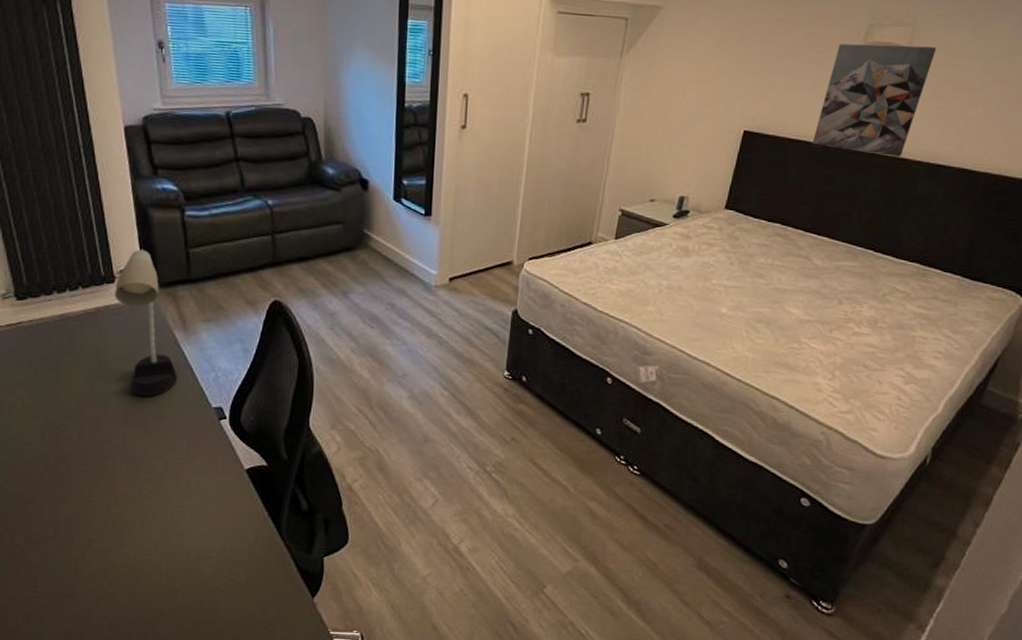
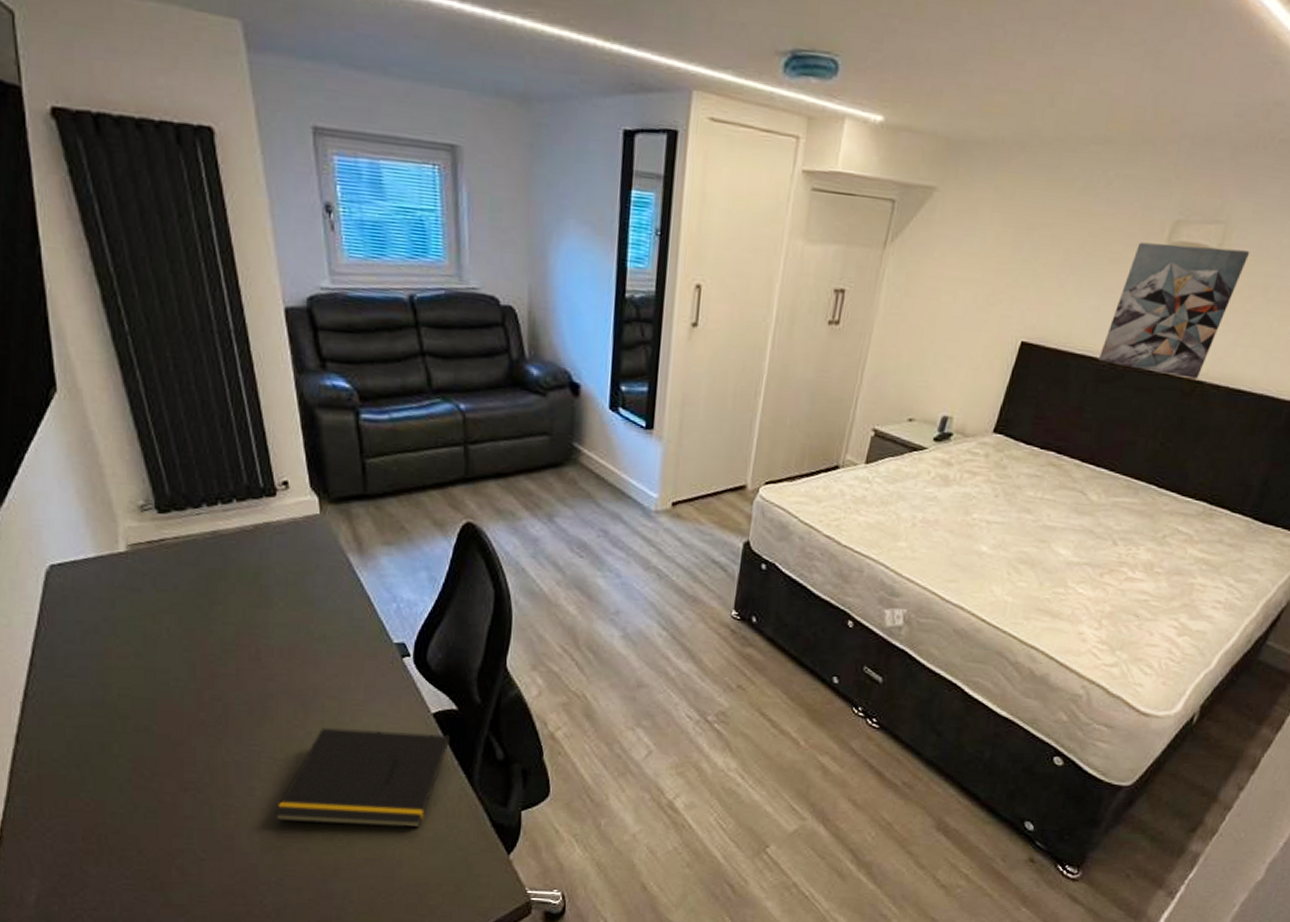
notepad: none [108,484,262,575] -> present [274,728,451,828]
desk lamp: present [114,249,178,397] -> none [276,457,353,630]

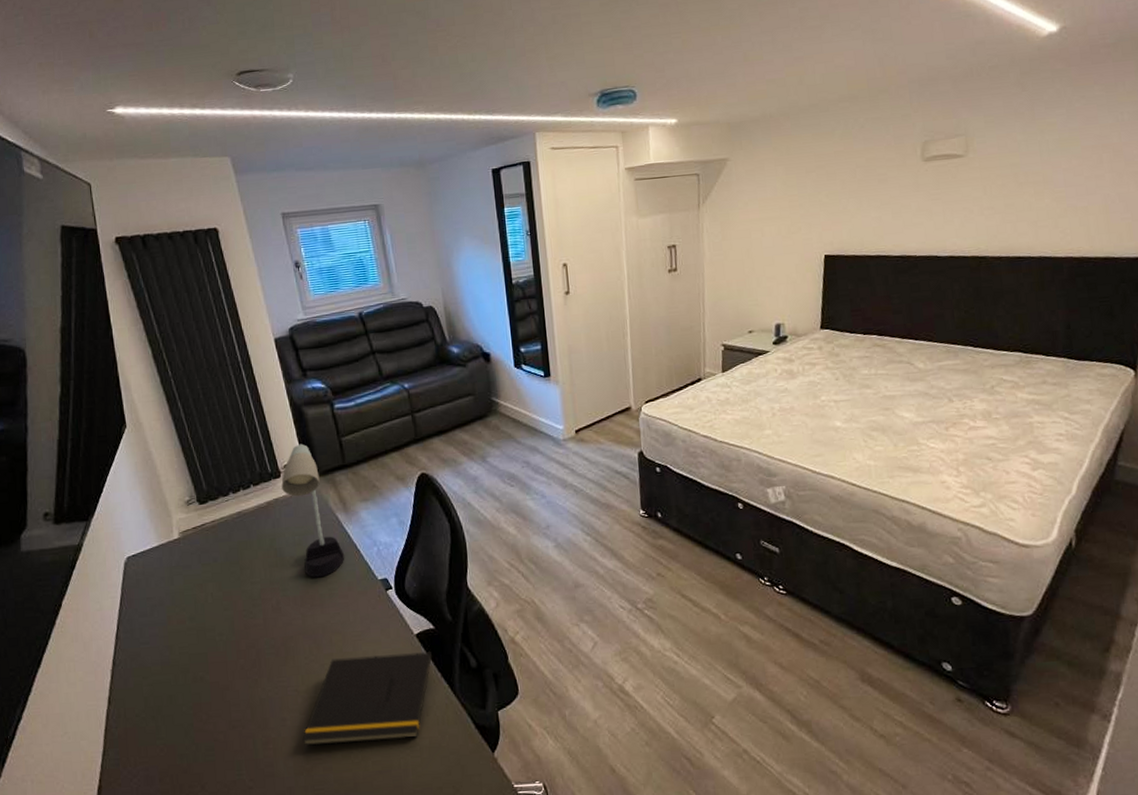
desk lamp: none [276,457,353,630] -> present [281,443,345,578]
wall art: present [1098,242,1250,379] -> none [891,151,993,258]

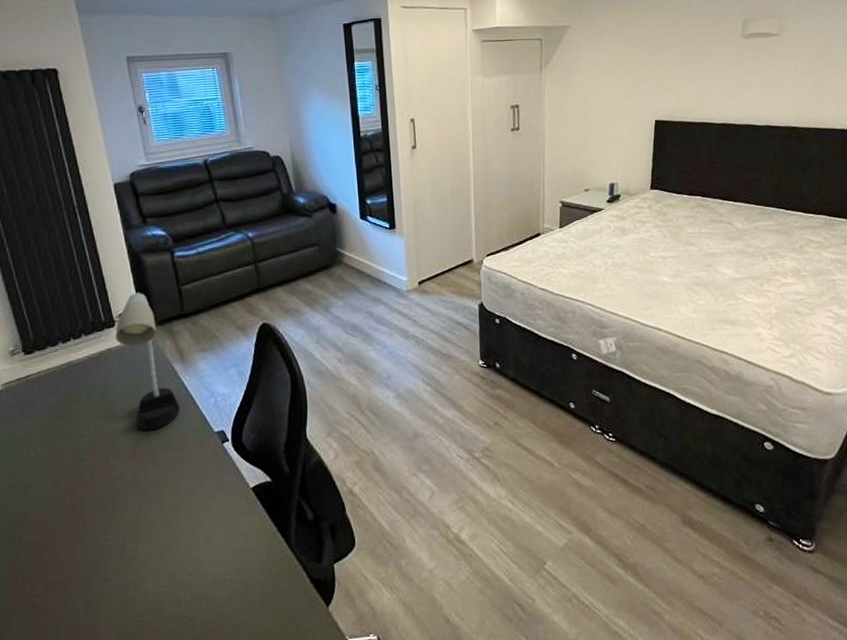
notepad: present [302,652,433,746] -> none [127,505,269,607]

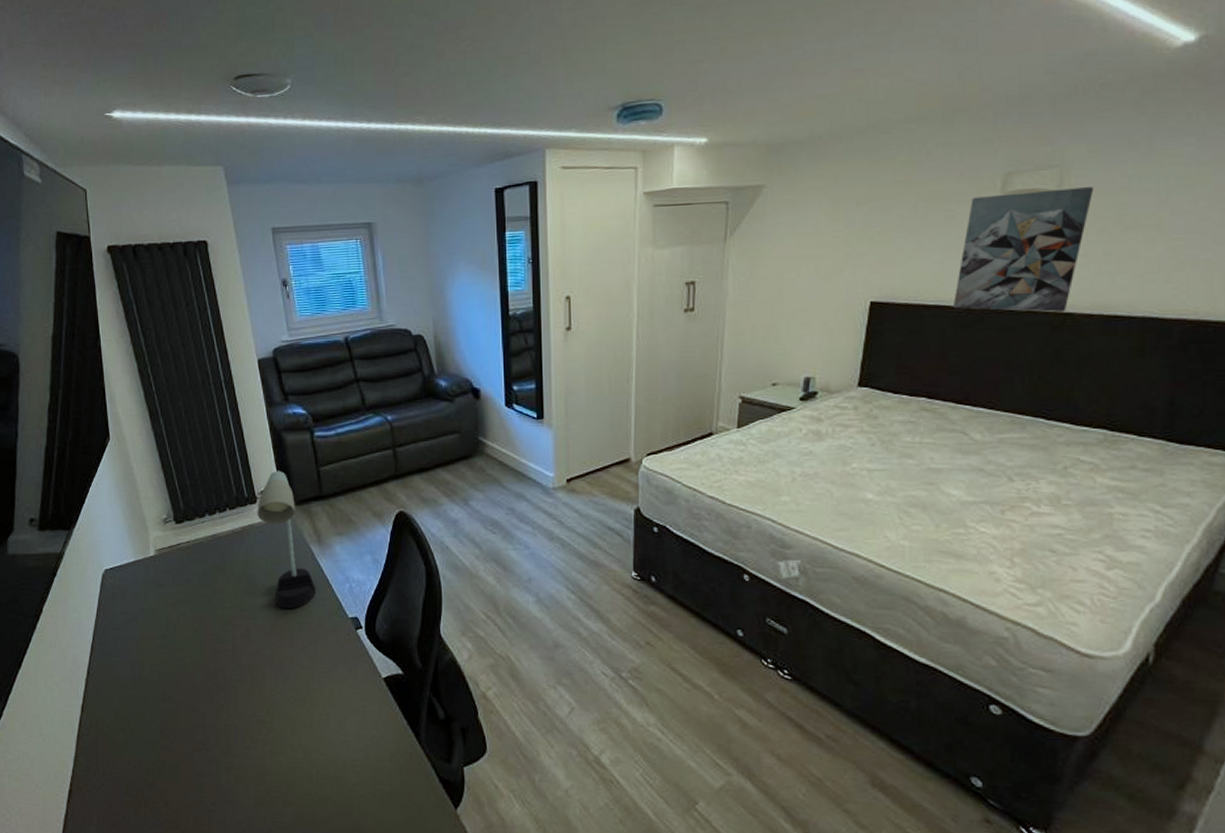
wall art: none [714,32,803,127] -> present [952,187,1094,312]

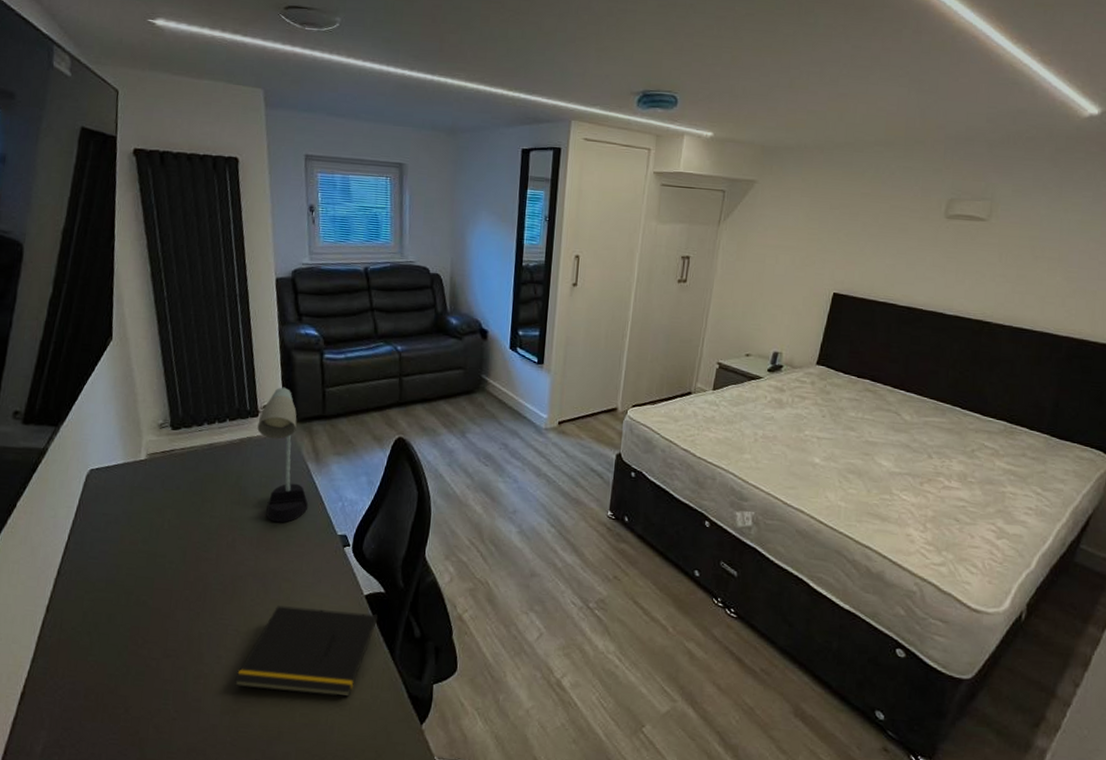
notepad: none [264,693,400,783] -> present [234,605,378,697]
wall art: present [952,187,1094,312] -> none [898,215,1015,320]

